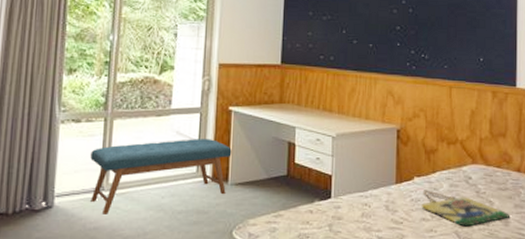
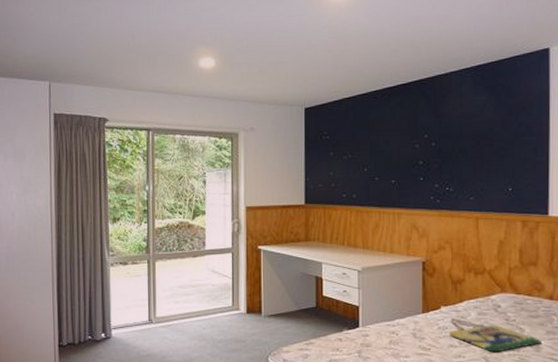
bench: present [90,139,232,214] -> none [138,276,263,344]

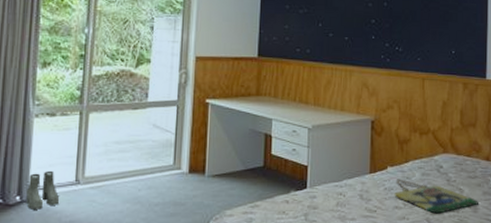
boots: none [109,311,136,345] -> present [25,170,59,210]

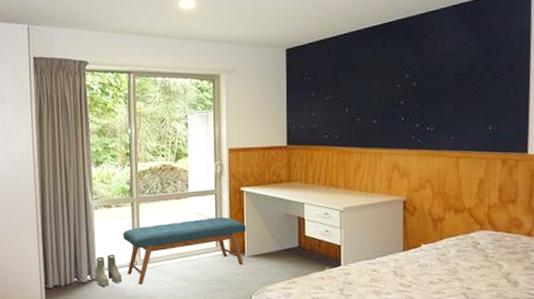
bench: none [66,131,209,208] -> present [123,217,246,285]
home sign: present [394,179,478,214] -> none [429,256,519,288]

